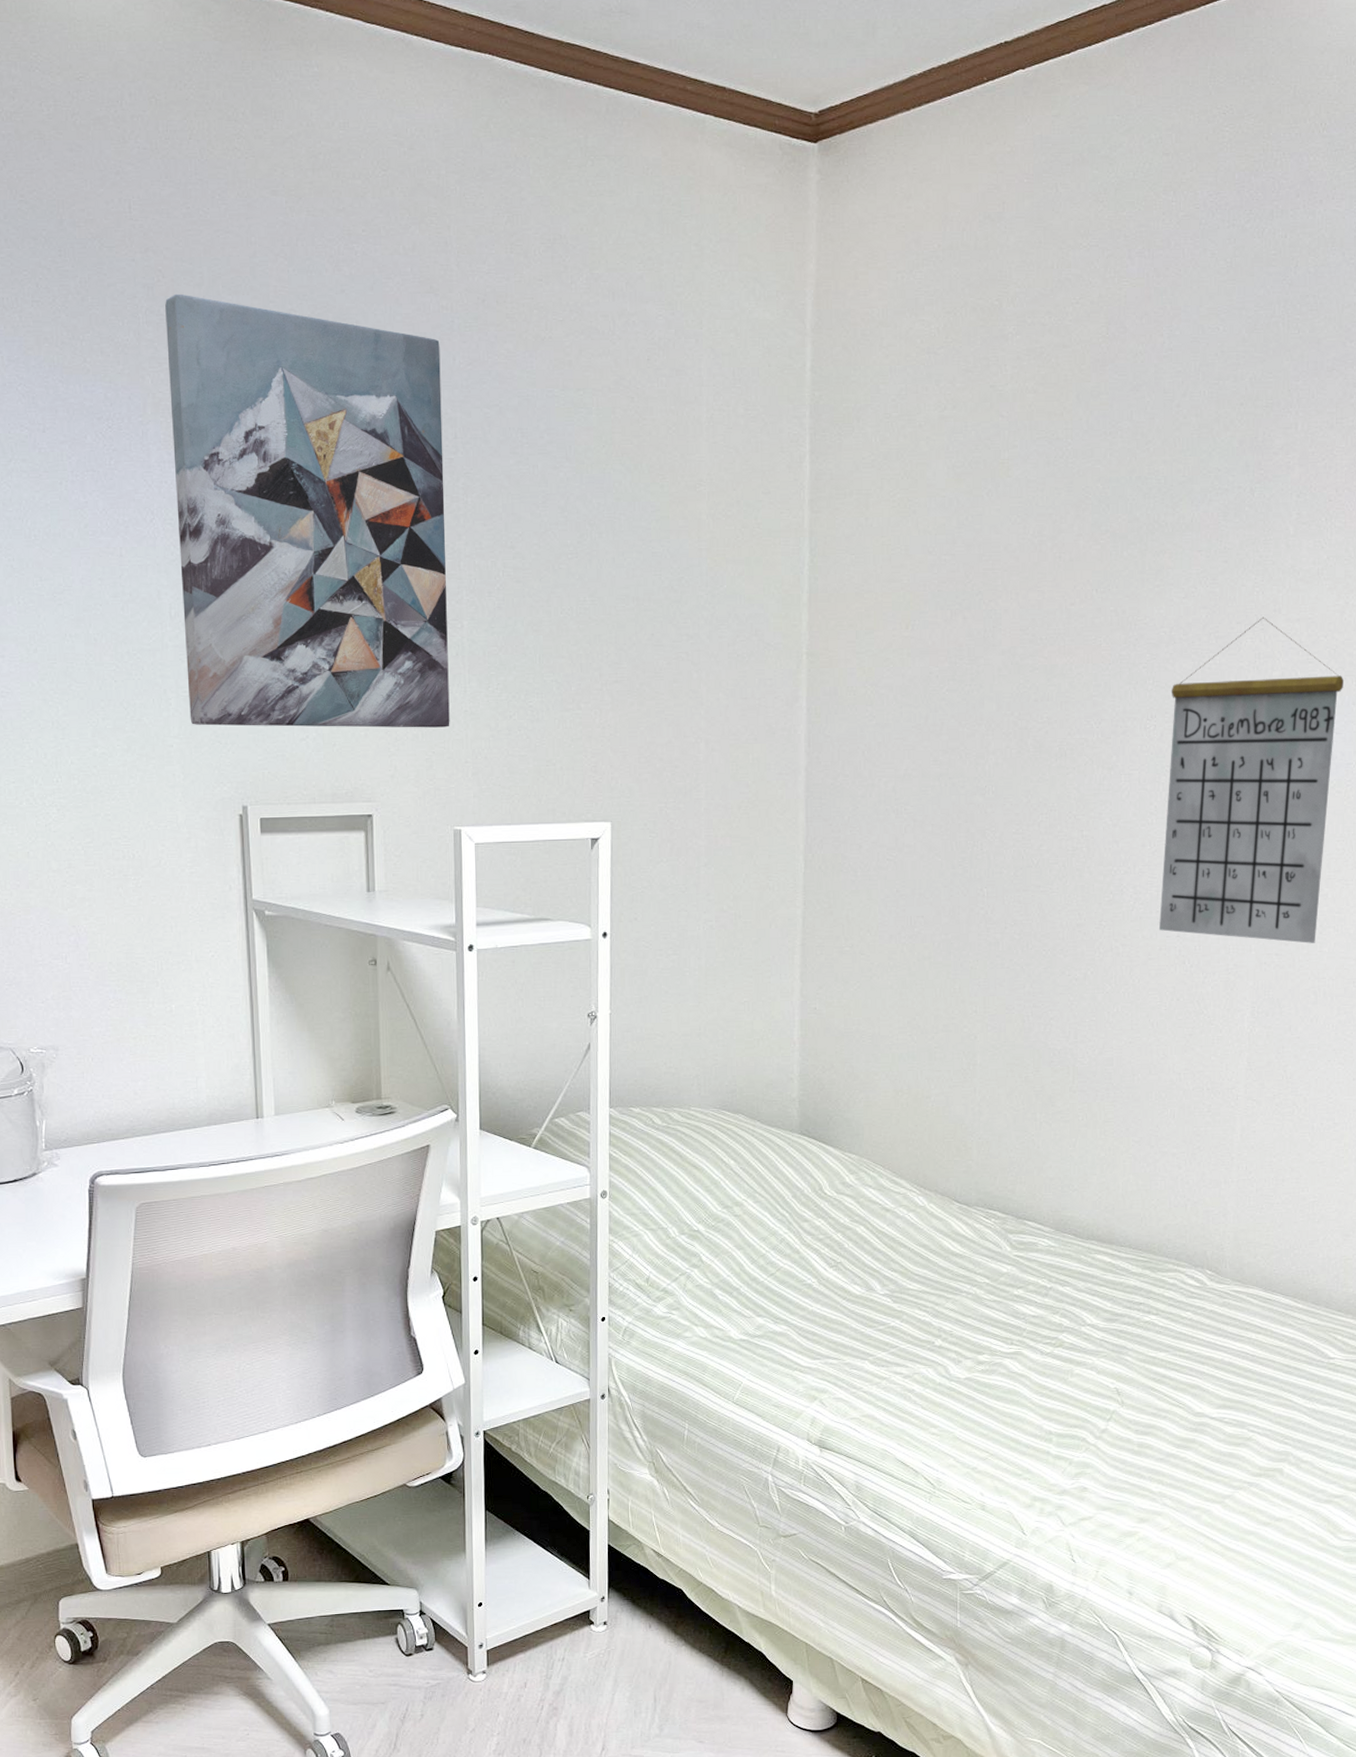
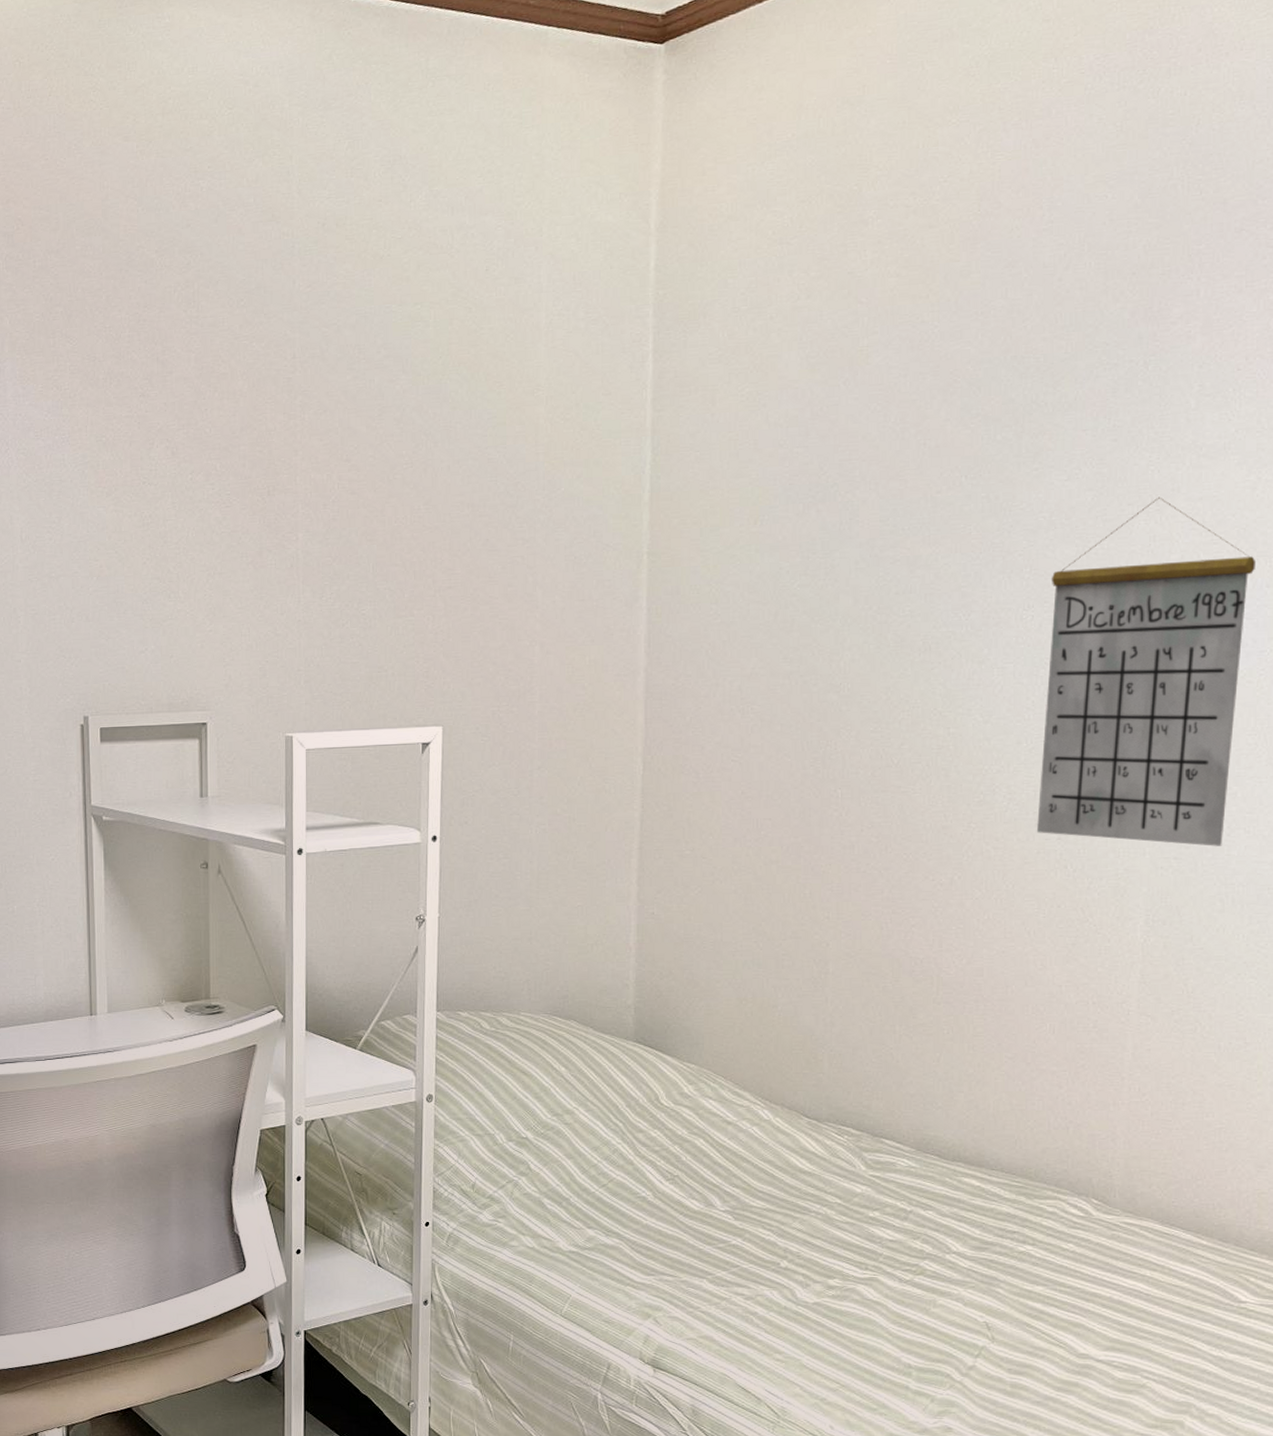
wall art: present [165,293,450,728] -> none [23,239,284,642]

